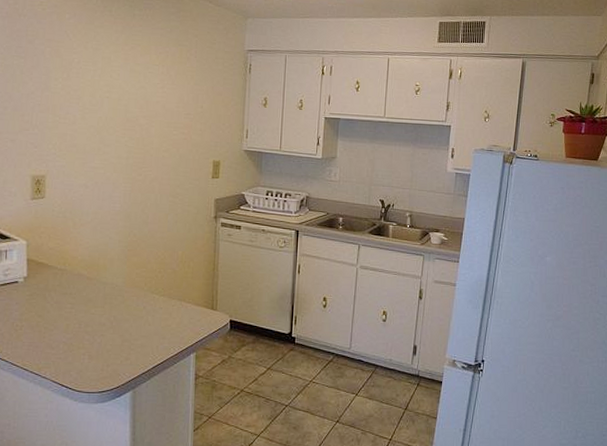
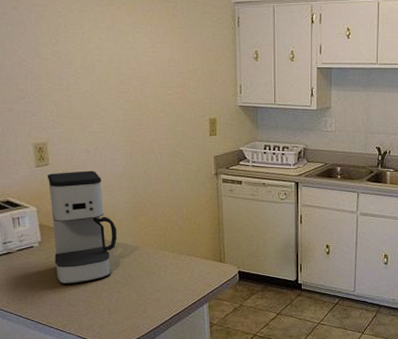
coffee maker: none [38,206,107,325] -> present [47,170,117,285]

